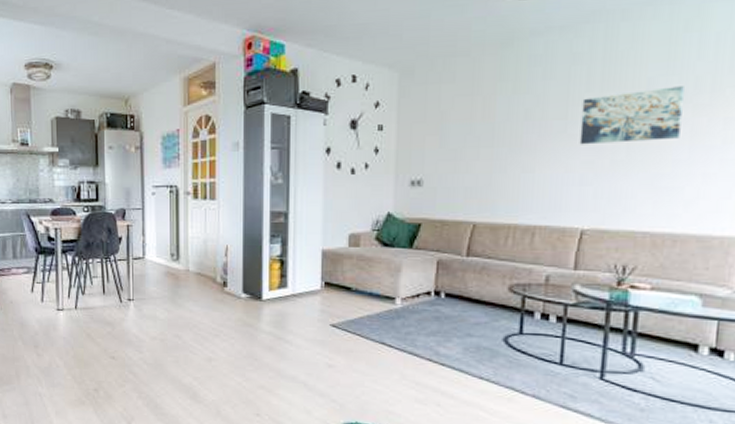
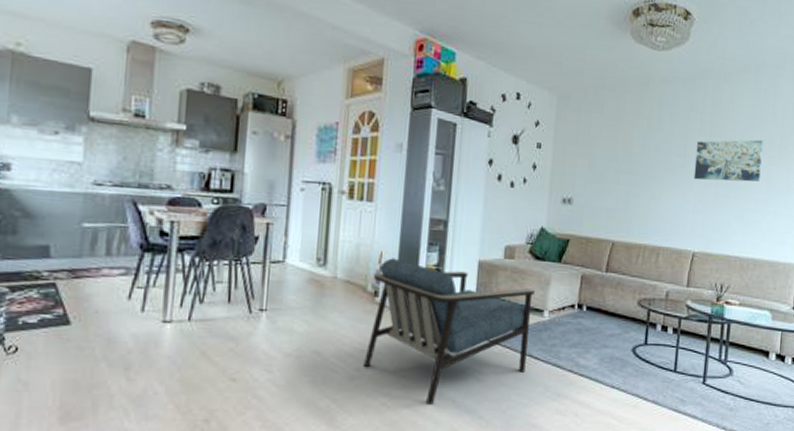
armchair: none [219,251,384,387] -> present [364,258,535,405]

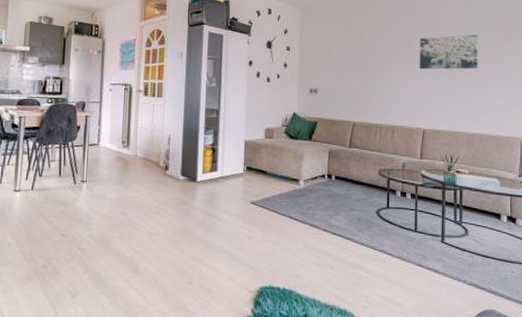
armchair: present [364,258,535,405] -> none [159,140,291,257]

